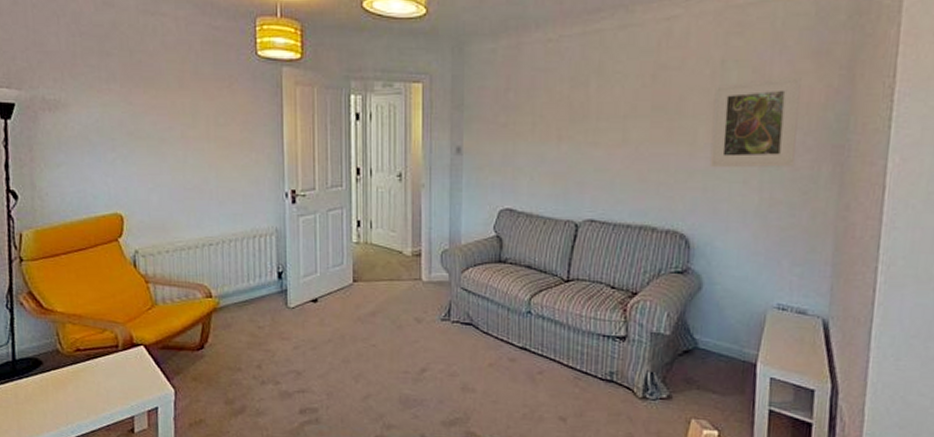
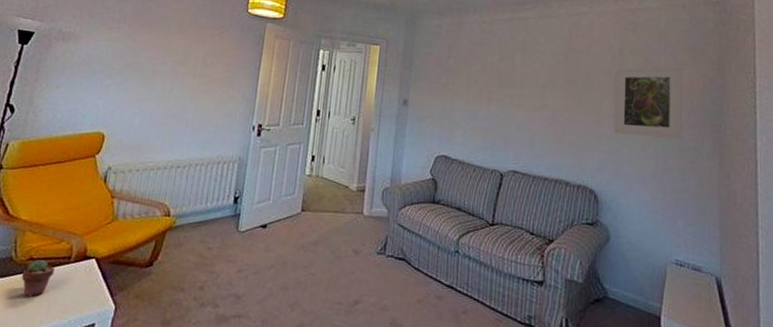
potted succulent: none [72,350,106,387] -> present [21,259,56,298]

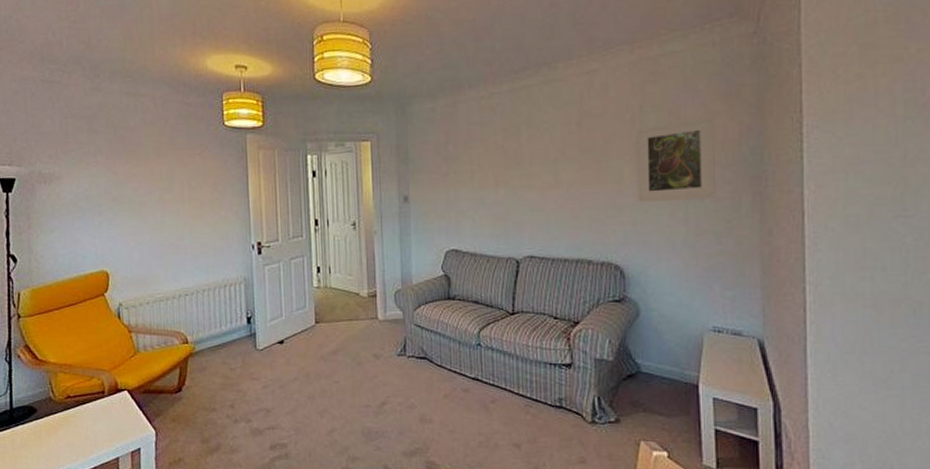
potted succulent: present [21,259,56,298] -> none [63,397,93,431]

